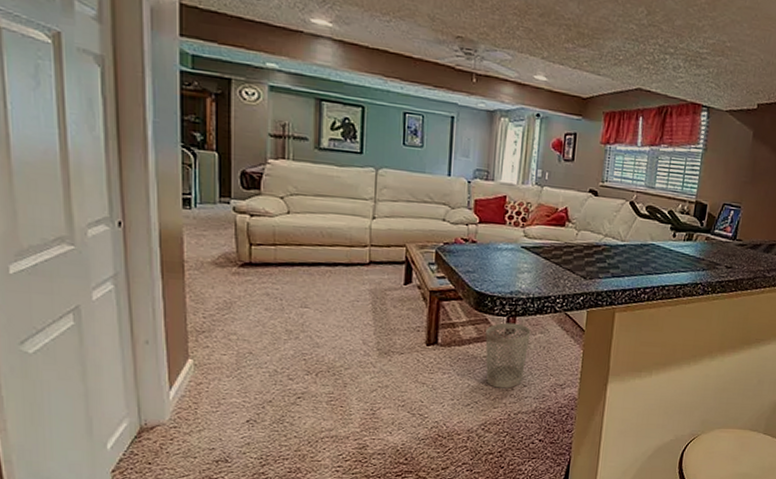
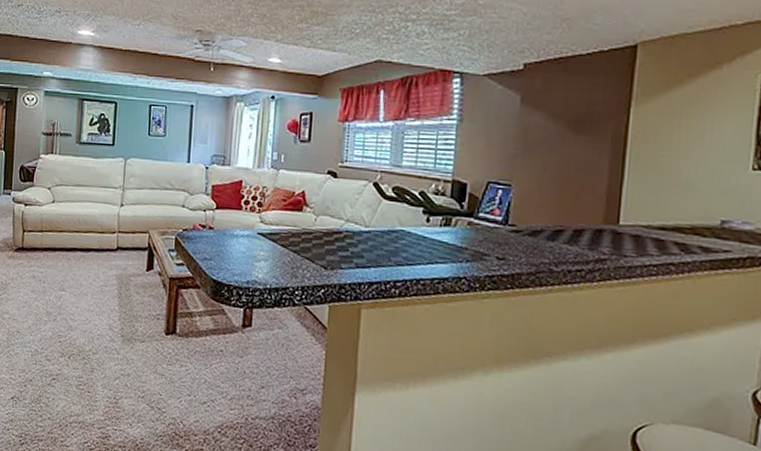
wastebasket: present [485,322,531,389] -> none [222,314,269,389]

